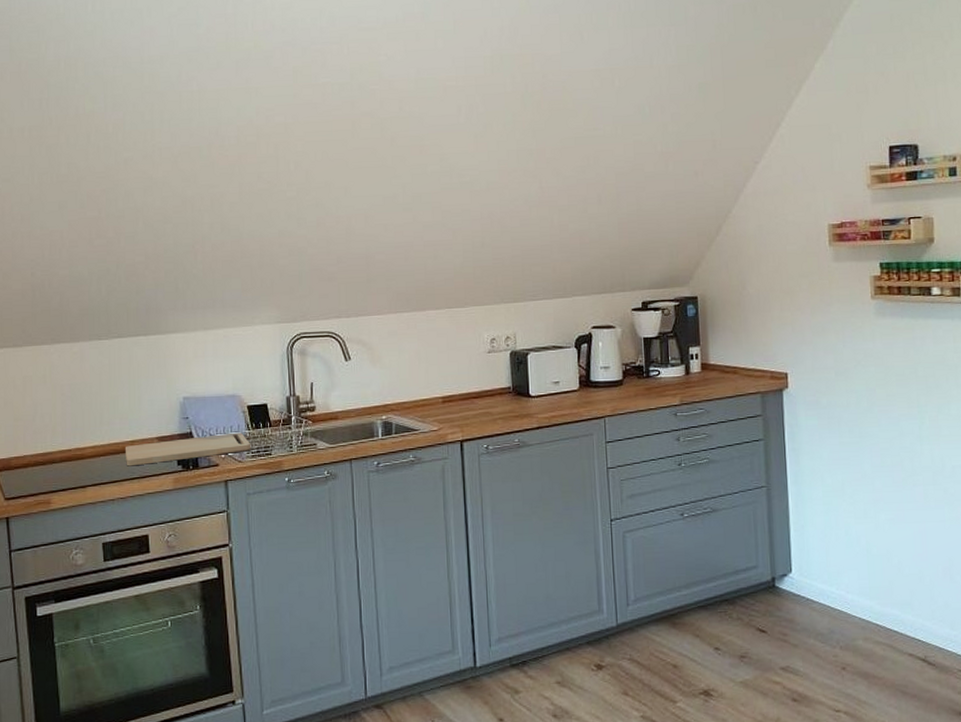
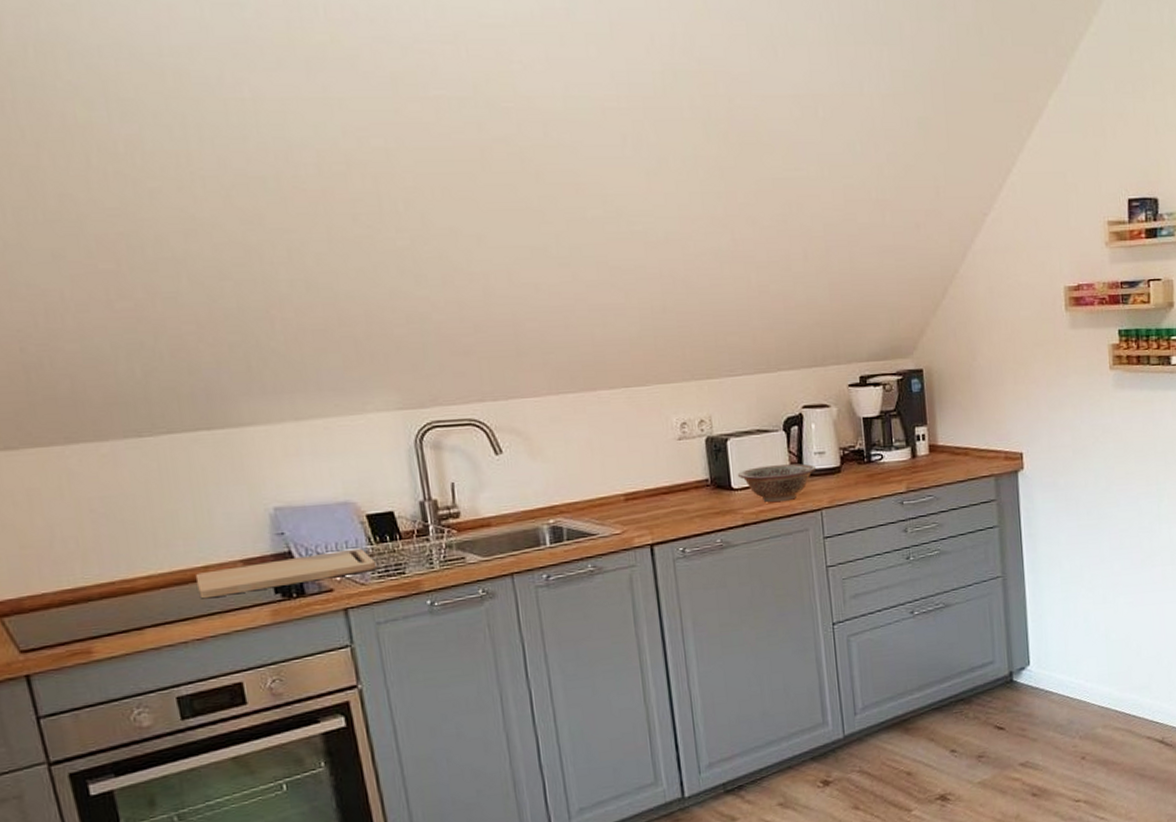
decorative bowl: none [534,376,602,410] -> present [737,463,817,503]

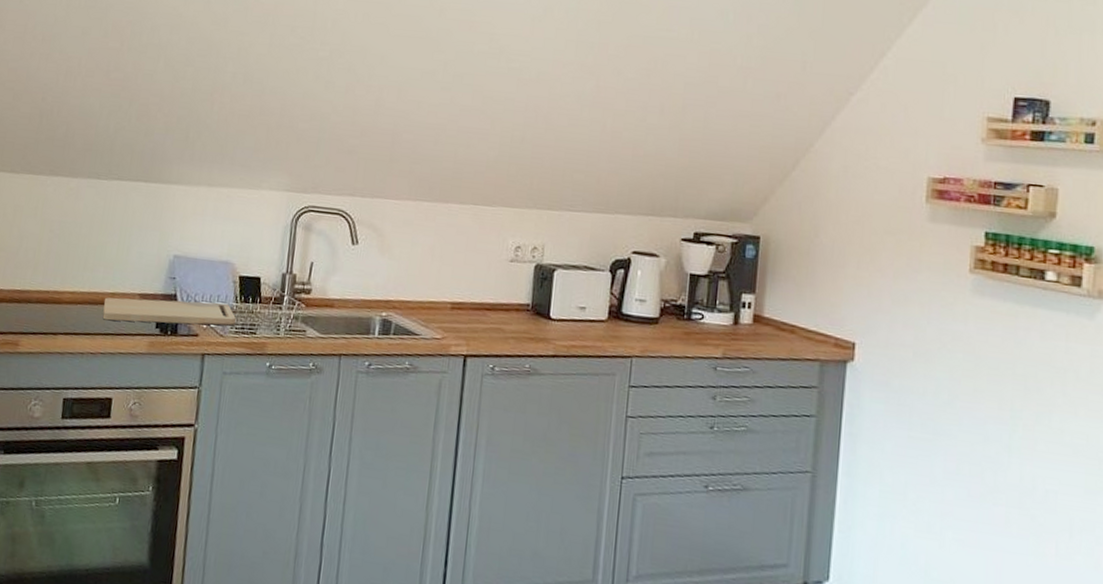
decorative bowl: present [737,463,817,503] -> none [557,301,635,342]

